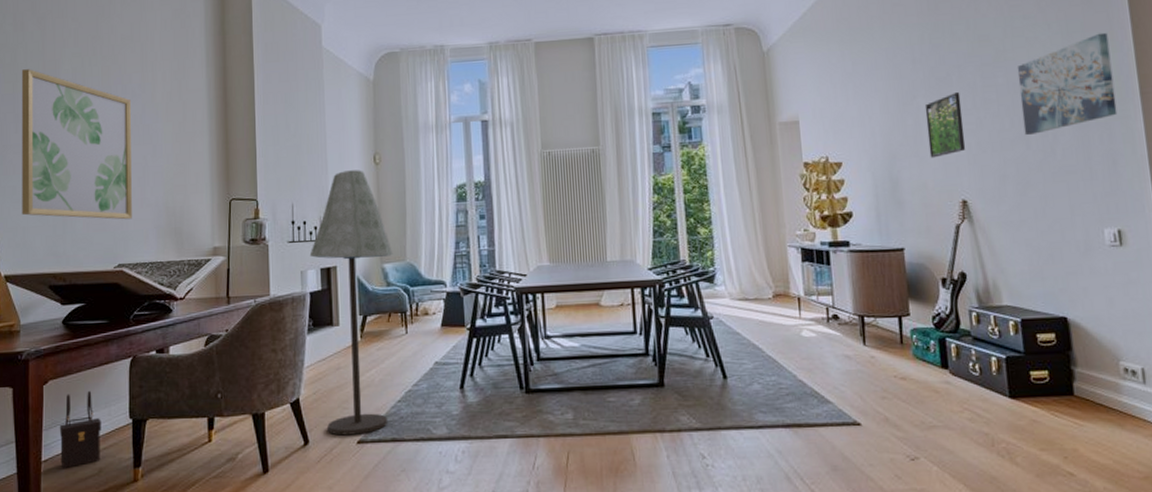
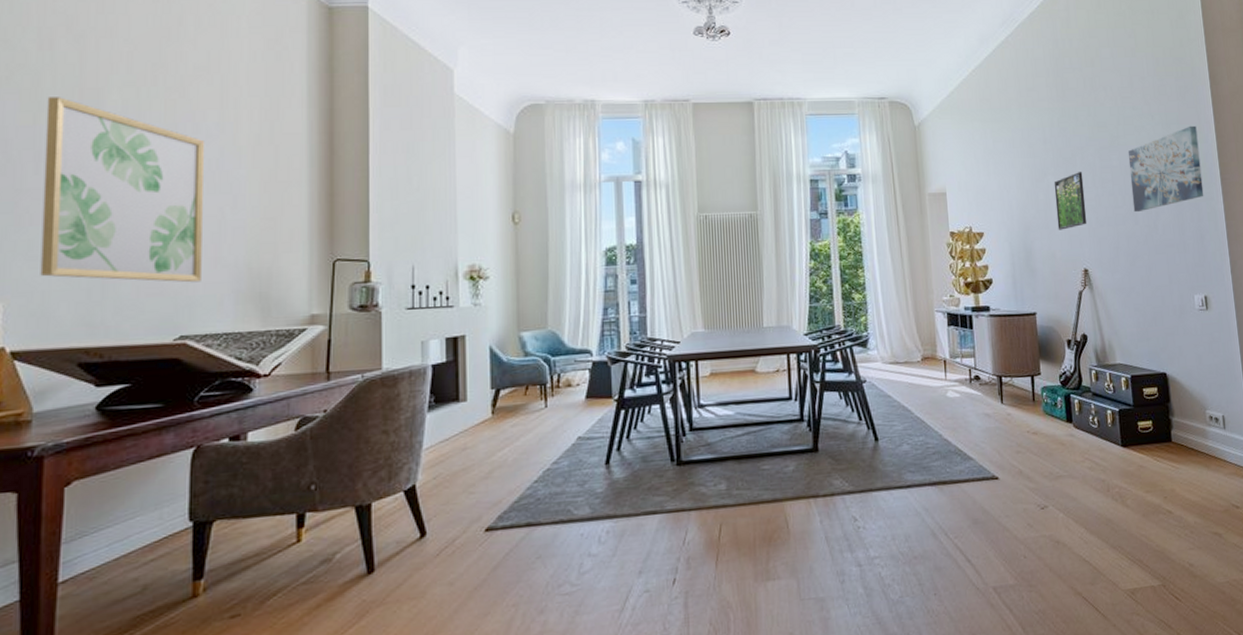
satchel: present [59,391,101,468] -> none [86,491,149,589]
floor lamp: present [309,170,393,436] -> none [432,229,533,524]

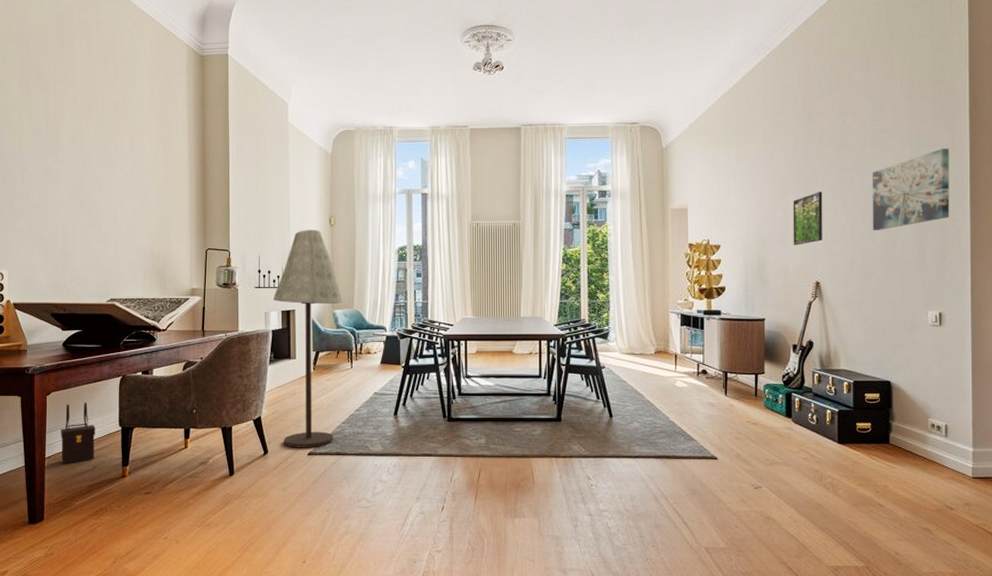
wall art: present [40,97,205,283] -> none [27,127,123,262]
satchel: none [86,491,149,589] -> present [60,403,96,464]
floor lamp: none [432,229,533,524] -> present [272,230,343,448]

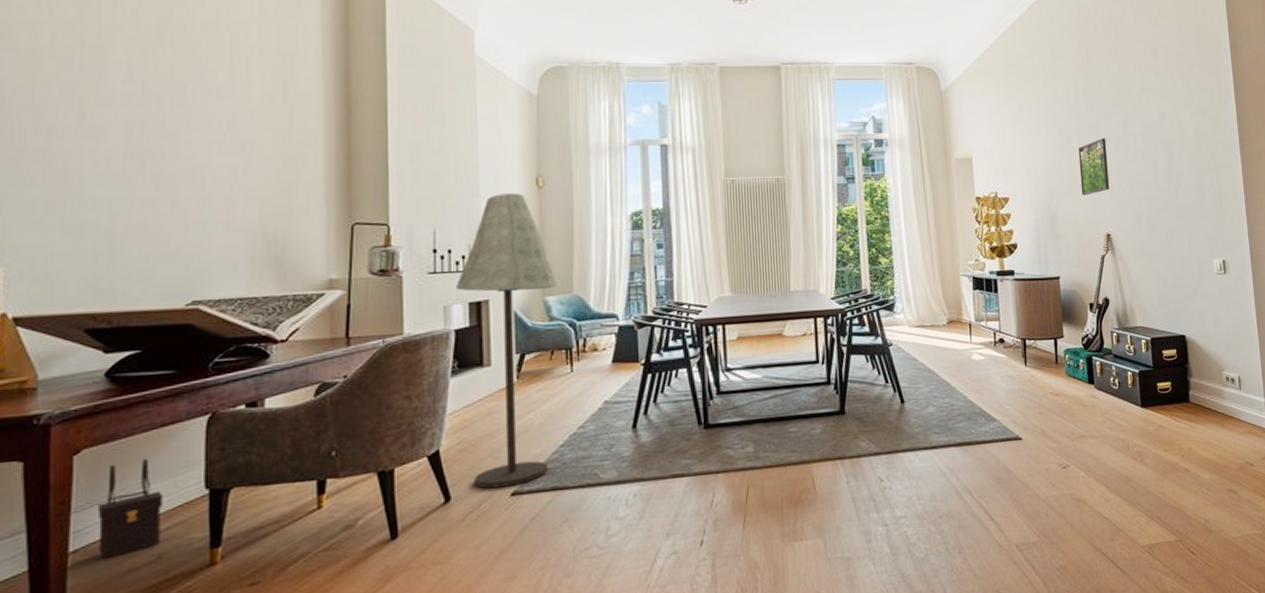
wall art: present [872,148,950,230] -> none [1150,93,1224,177]

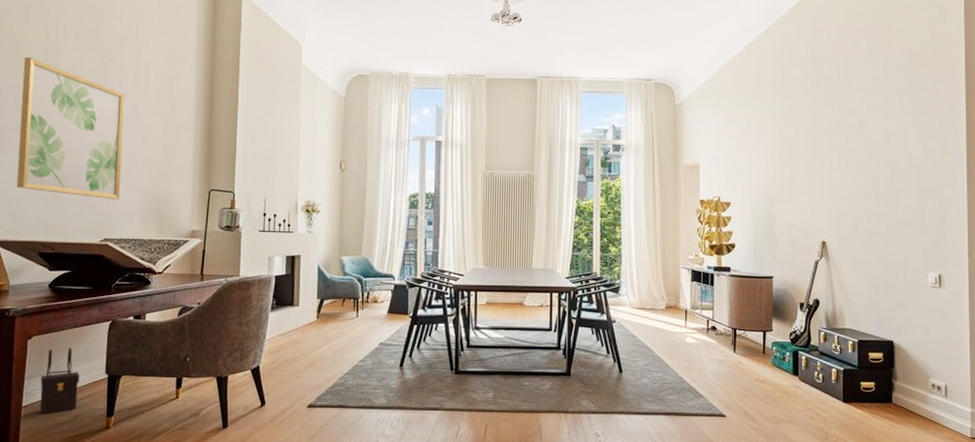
wall art: none [43,54,216,247] -> present [16,57,126,200]
floor lamp: present [455,193,558,489] -> none [277,173,351,400]
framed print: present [1078,138,1110,196] -> none [800,153,829,205]

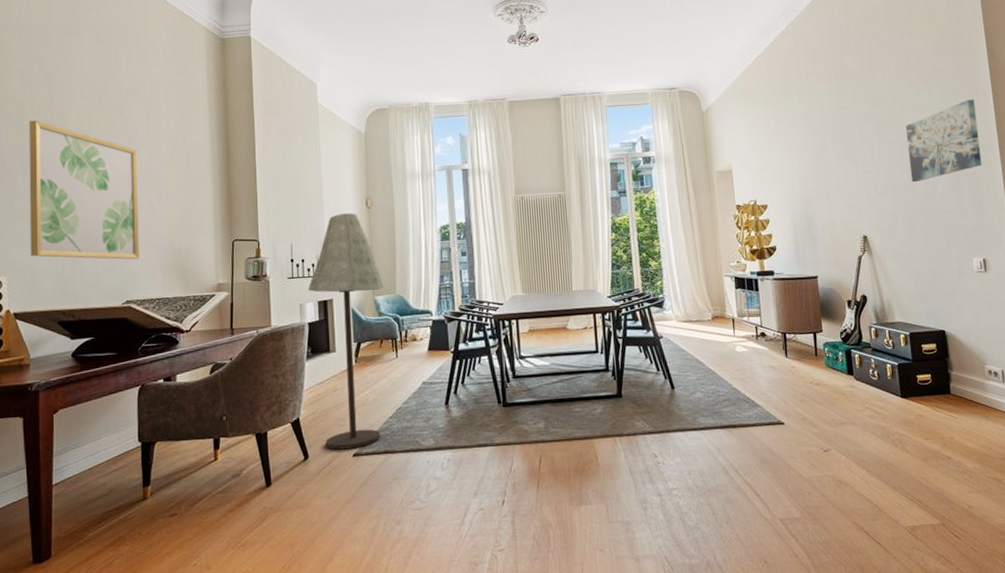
satchel: present [40,348,80,414] -> none [69,418,111,490]
floor lamp: none [277,173,351,400] -> present [308,213,384,450]
wall art: none [875,116,948,193] -> present [905,99,982,182]

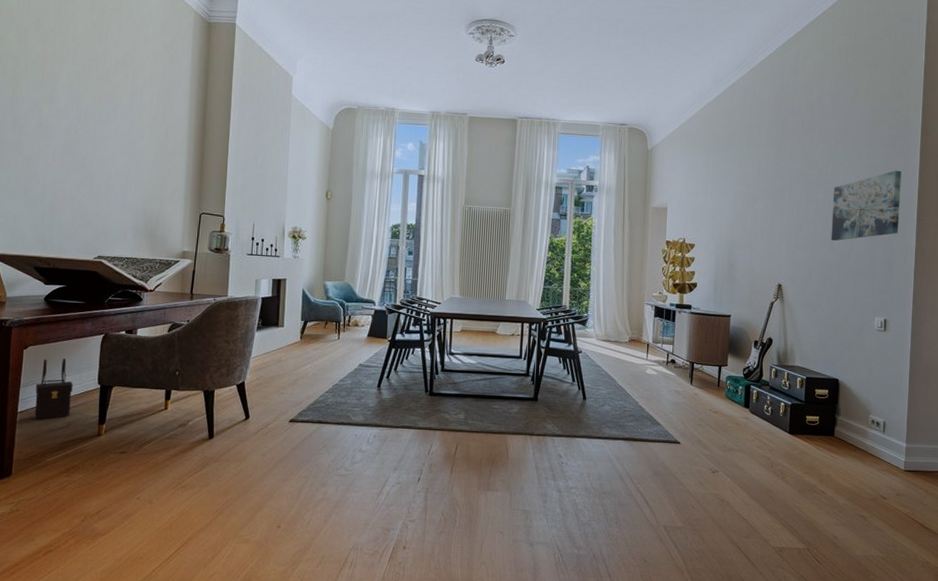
wall art: present [29,120,139,260] -> none [14,77,121,220]
satchel: none [69,418,111,490] -> present [34,358,73,420]
floor lamp: present [308,213,384,450] -> none [264,201,335,415]

